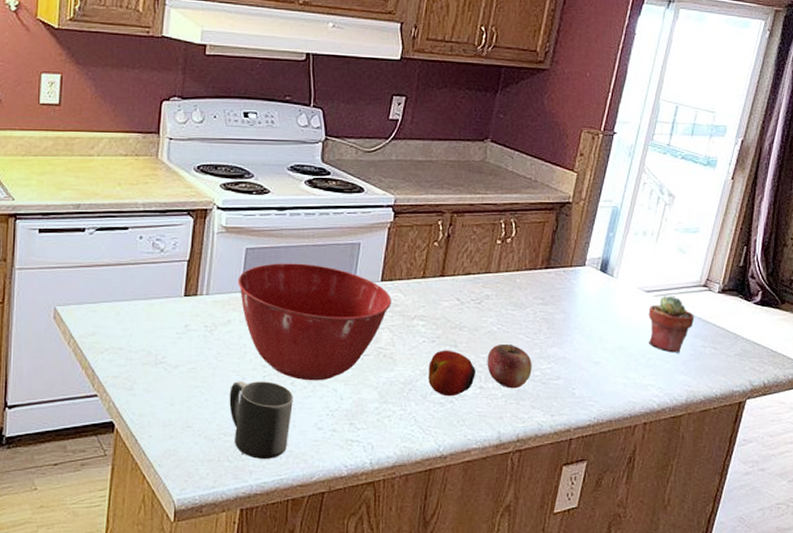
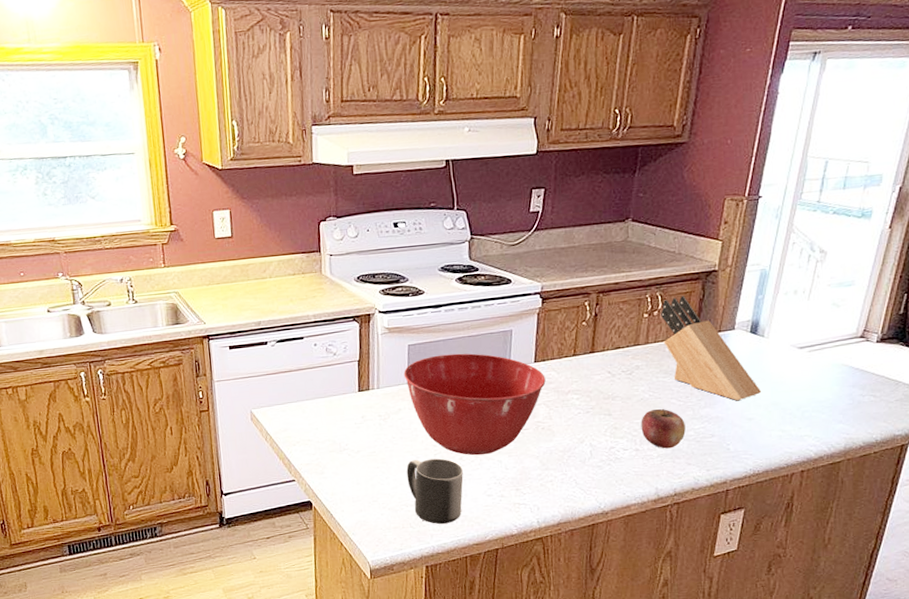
apple: present [428,350,475,397] -> none [585,418,631,460]
knife block: none [513,225,608,342] -> present [660,296,761,401]
potted succulent: present [648,296,695,353] -> none [802,349,852,404]

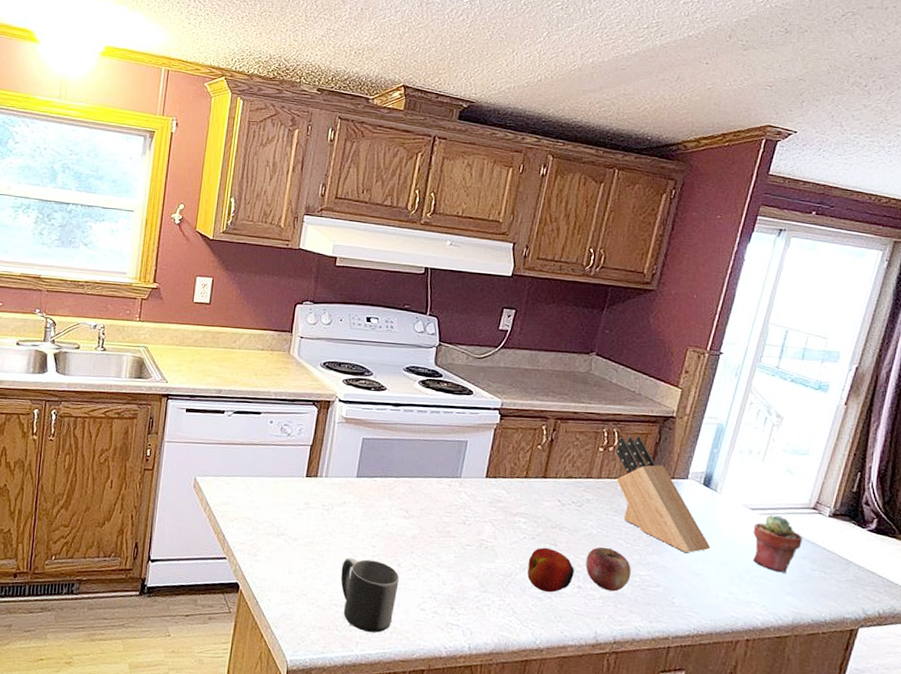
mixing bowl: present [403,353,546,456] -> none [354,453,495,566]
apple: none [585,418,631,460] -> present [527,547,574,593]
potted succulent: none [802,349,852,404] -> present [753,515,803,573]

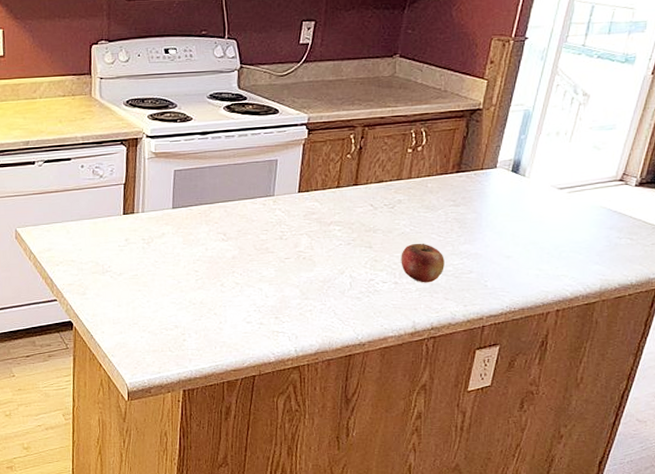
mug: present [340,558,399,633] -> none [168,284,224,349]
apple: present [527,547,574,593] -> none [345,251,390,292]
knife block: present [615,436,710,554] -> none [424,132,520,239]
potted succulent: present [753,515,803,573] -> none [561,191,610,245]

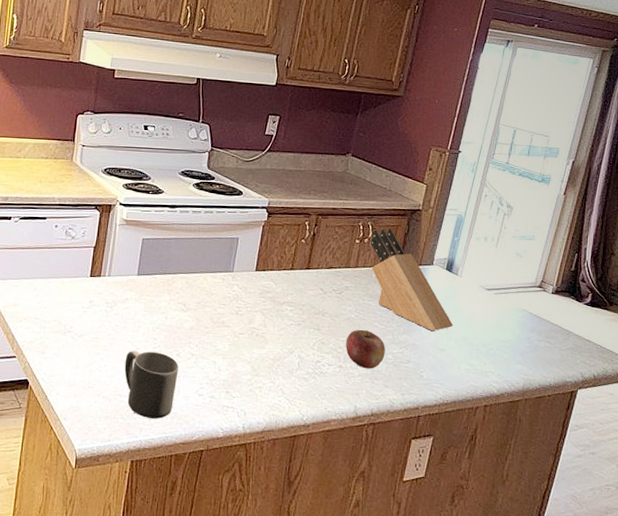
mug: none [168,284,224,349] -> present [124,350,179,419]
knife block: none [424,132,520,239] -> present [370,228,453,332]

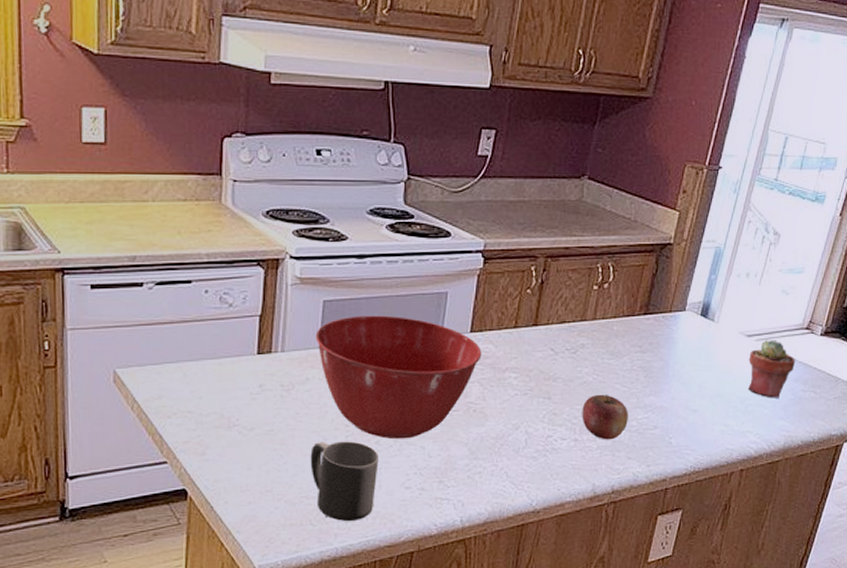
mixing bowl: none [135,252,264,354] -> present [315,315,482,440]
knife block: present [370,228,453,332] -> none [610,269,707,390]
potted succulent: none [489,294,531,345] -> present [748,340,796,398]

